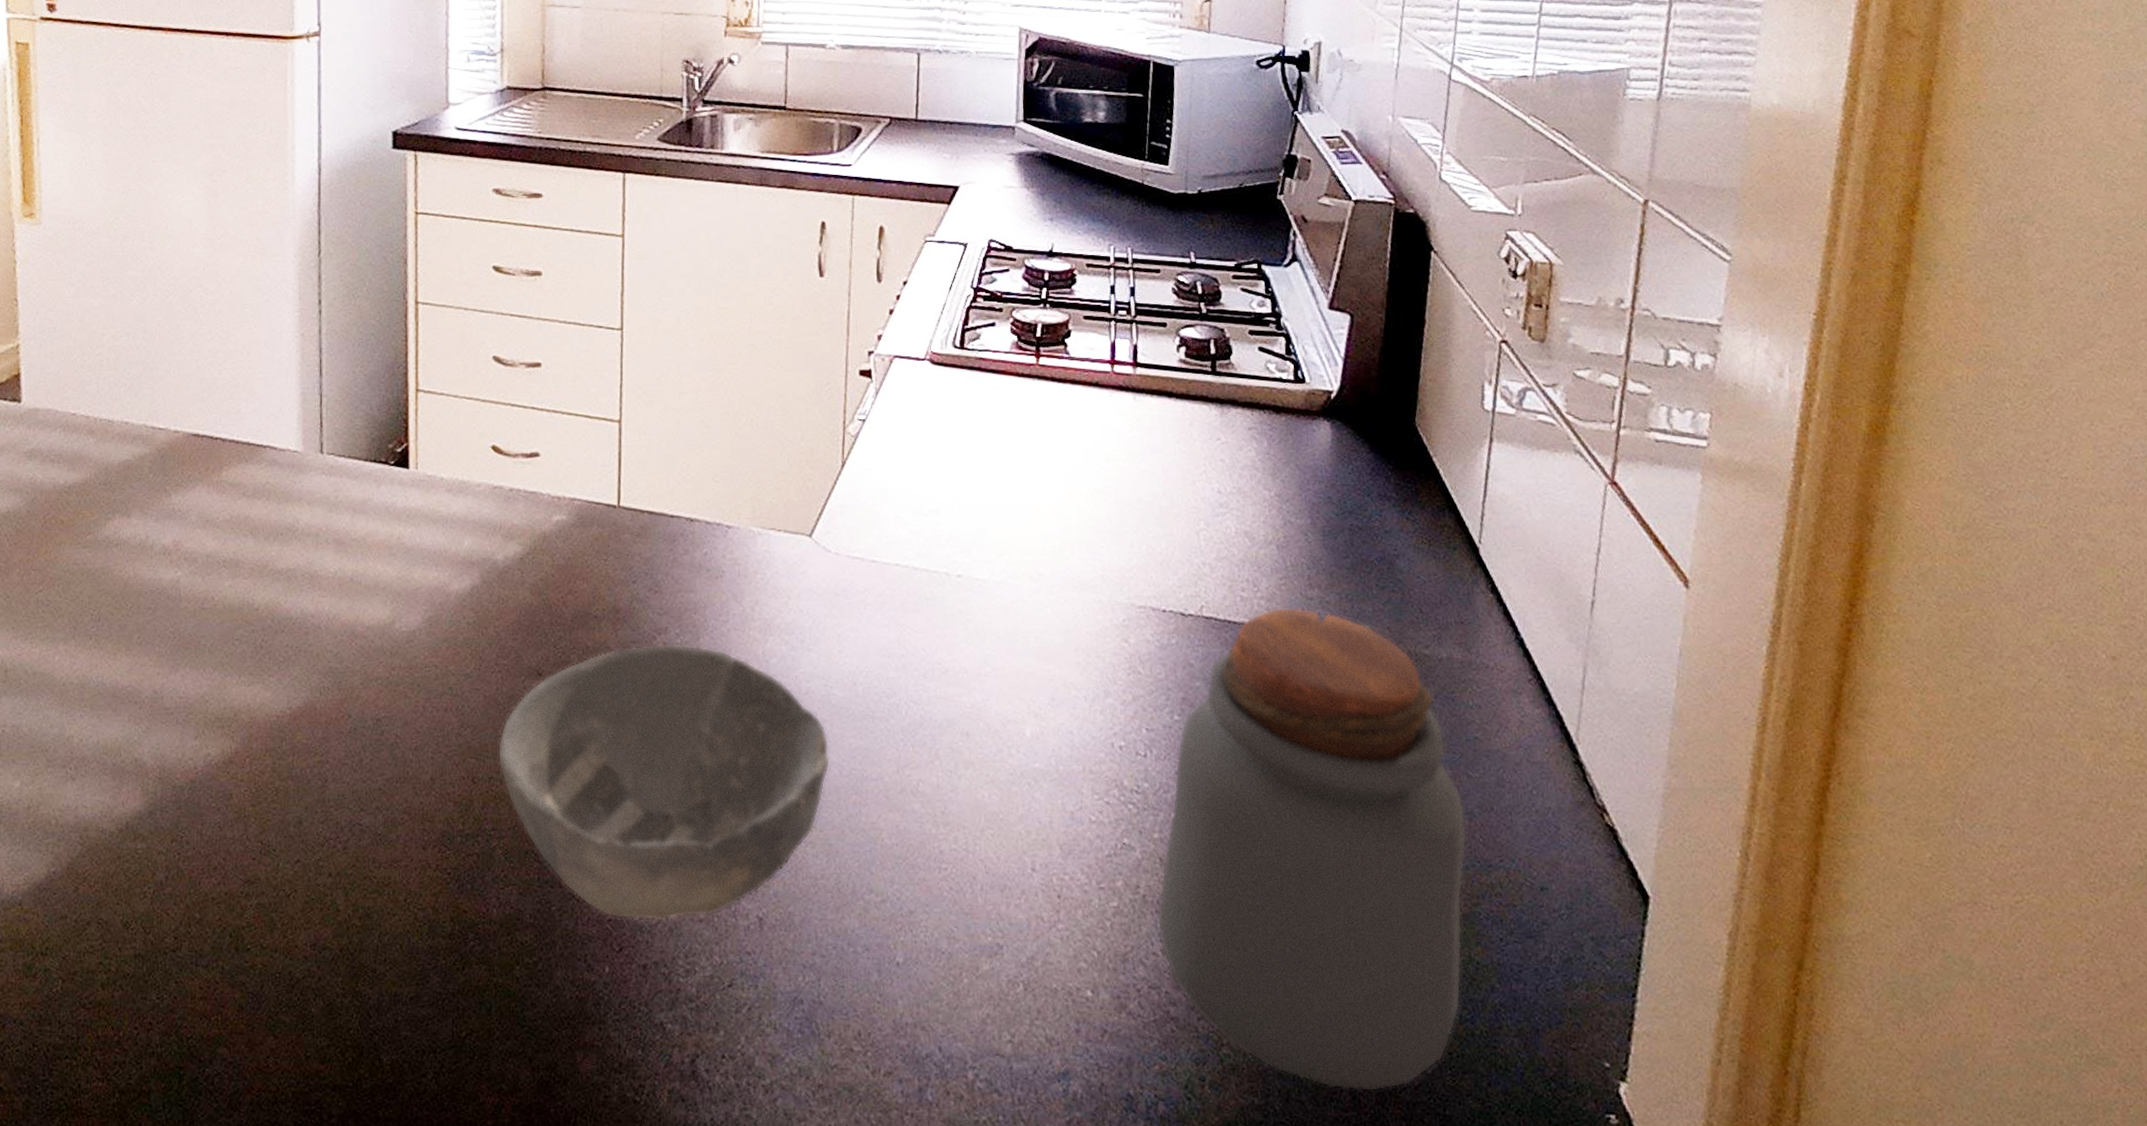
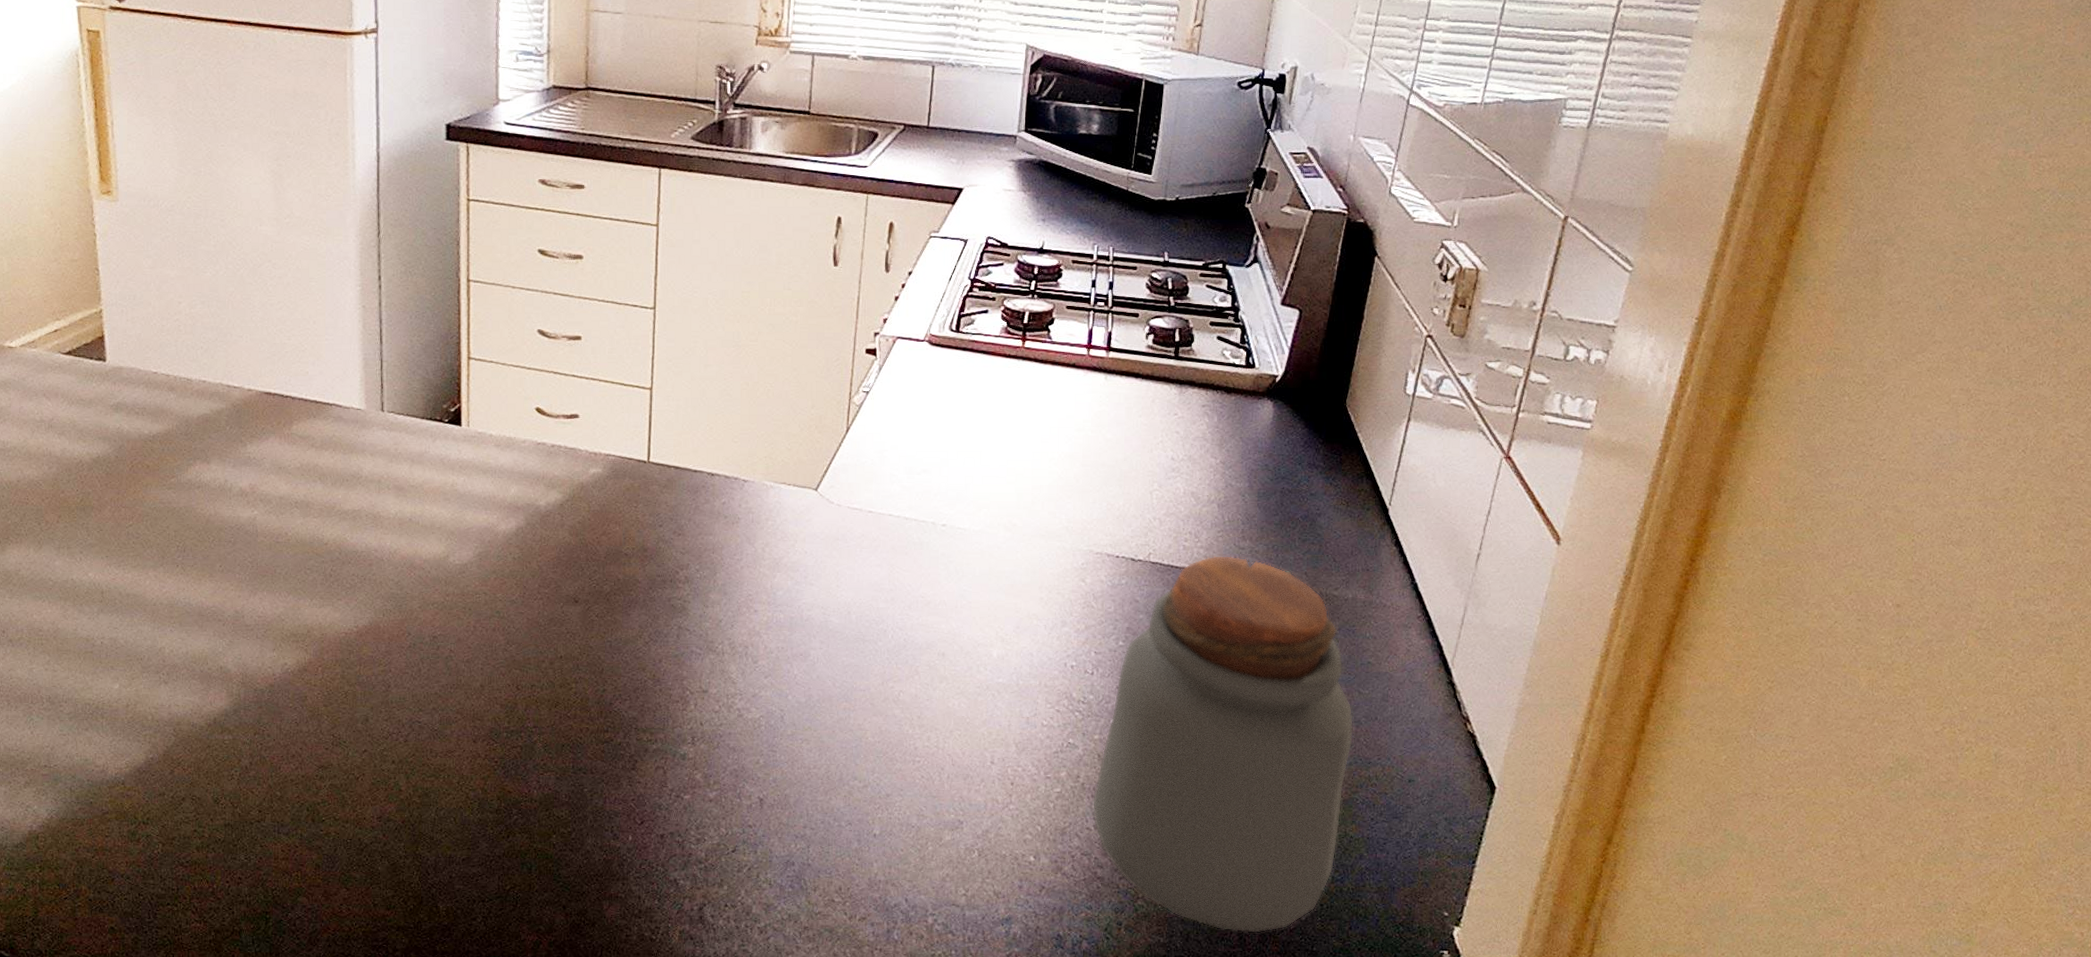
bowl: present [497,644,831,921] -> none [539,578,826,801]

